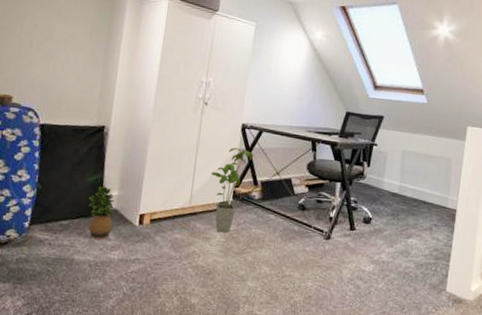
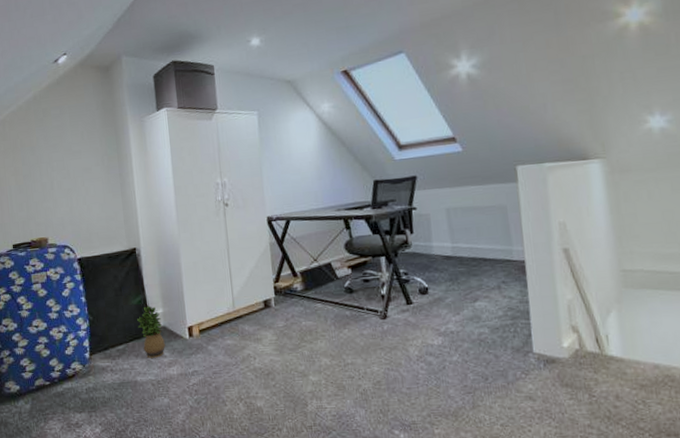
house plant: present [211,147,253,233] -> none [247,242,286,332]

